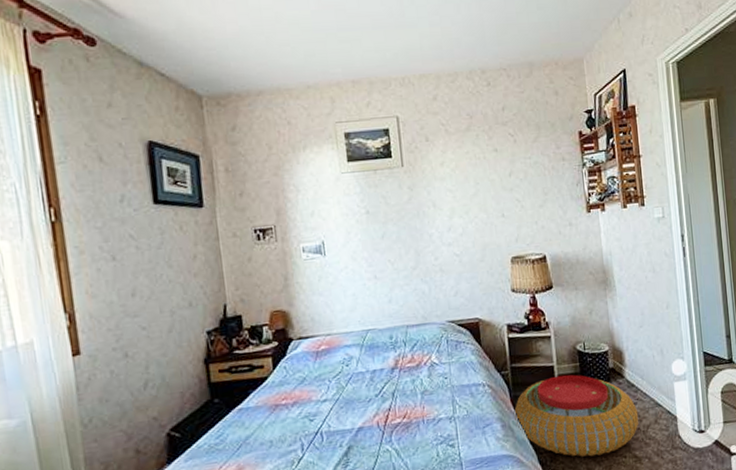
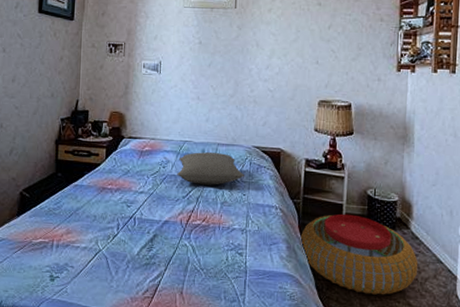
pillow: none [363,335,443,378] -> present [177,152,244,185]

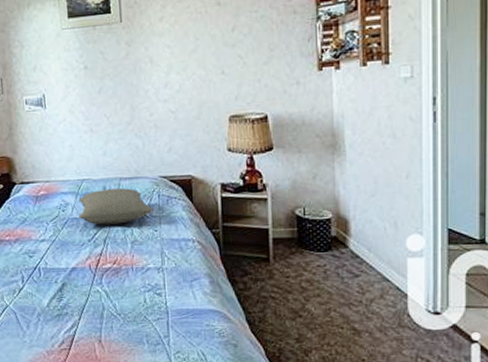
pouf: present [301,213,419,295] -> none [225,238,362,323]

